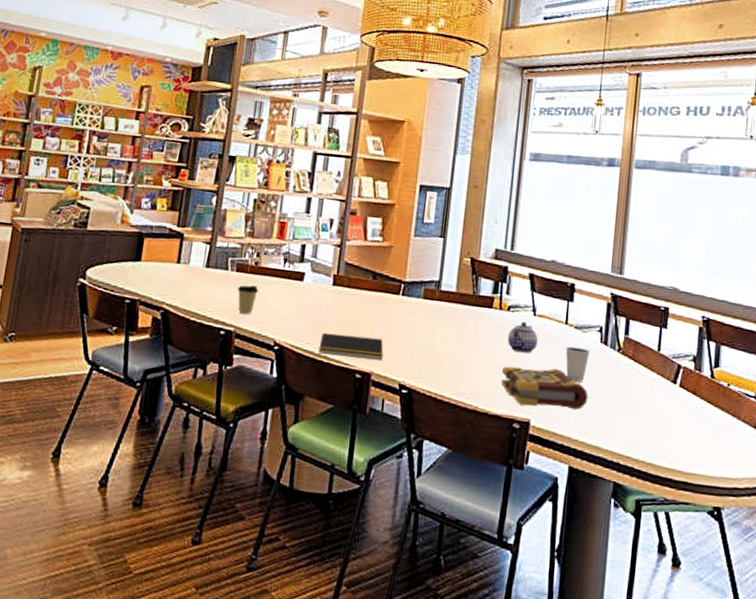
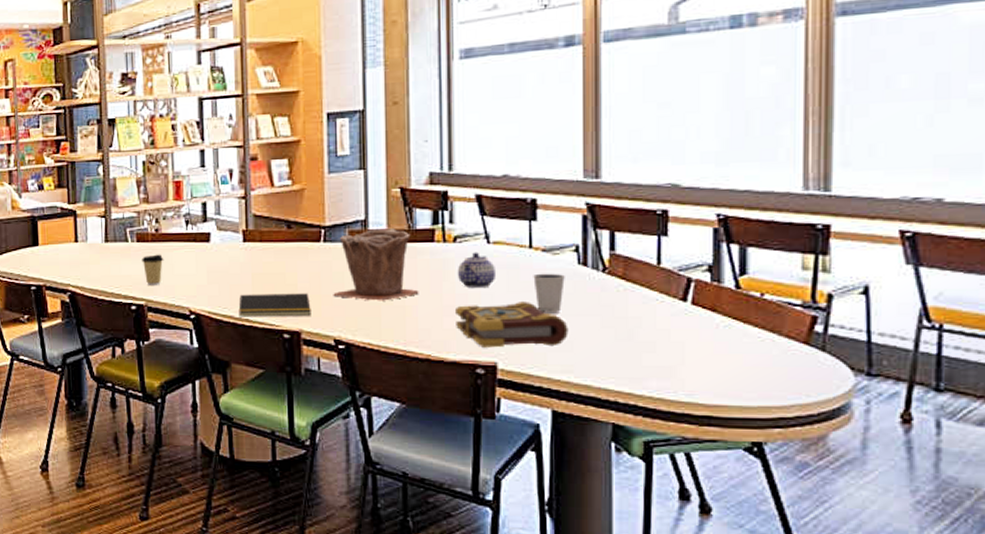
plant pot: none [403,290,475,355] -> present [333,229,419,301]

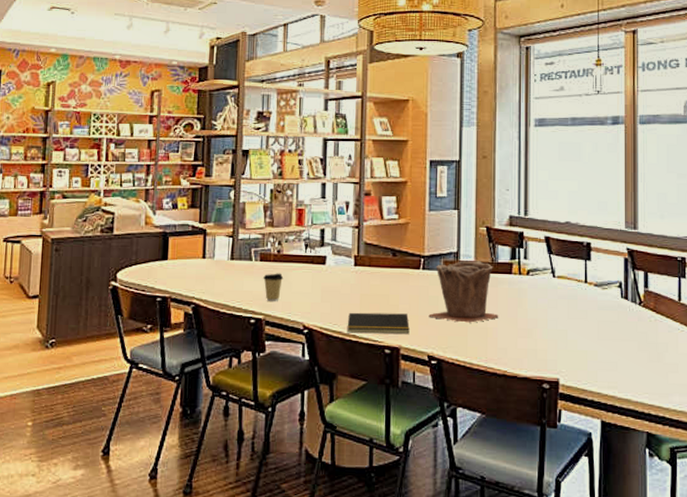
book: present [456,300,568,348] -> none [527,326,614,366]
teapot: present [457,252,497,287] -> none [529,284,560,314]
dixie cup: present [533,273,565,312] -> none [588,304,611,337]

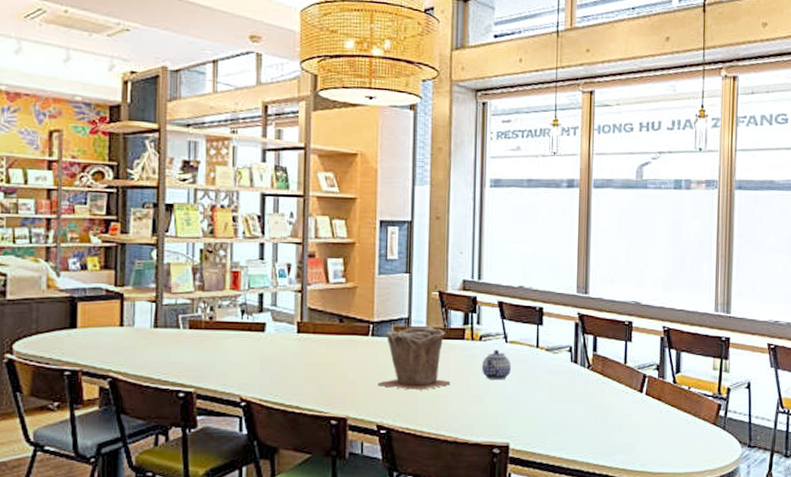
coffee cup: present [263,273,284,301] -> none [193,342,217,373]
notepad: present [347,312,410,334] -> none [289,382,358,405]
teapot: none [529,284,560,314] -> present [481,349,512,379]

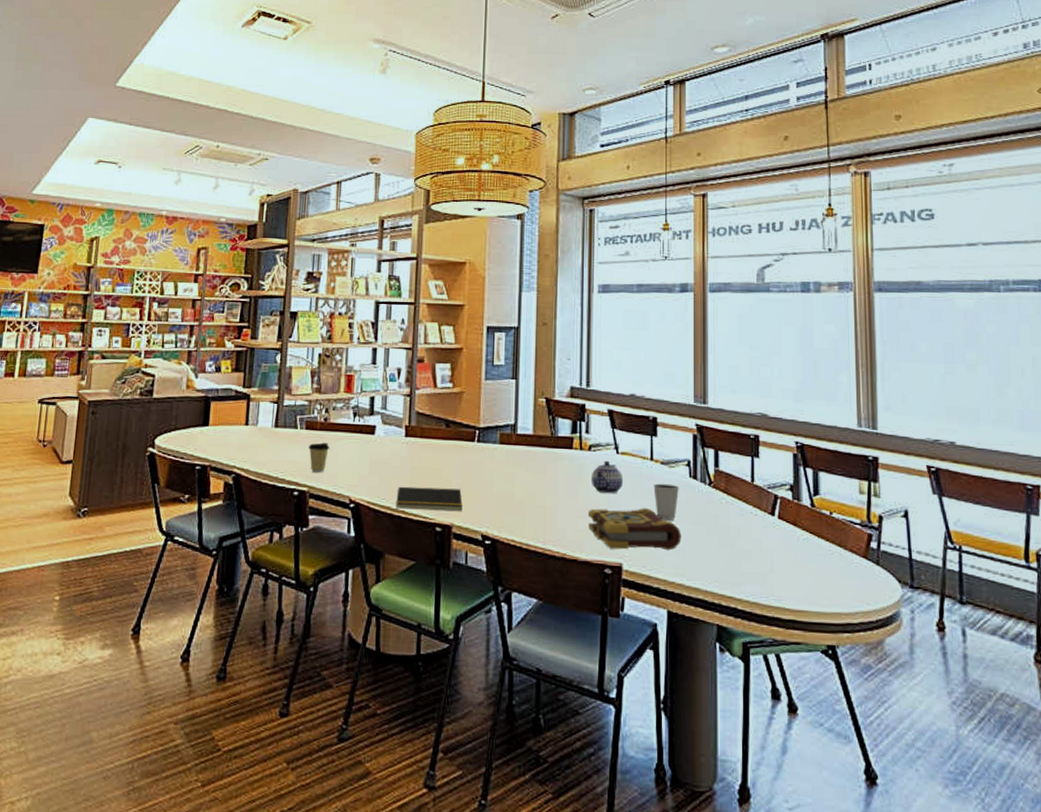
coffee cup: none [193,342,217,373] -> present [308,442,330,473]
notepad: none [289,382,358,405] -> present [395,486,463,511]
plant pot: present [377,326,451,390] -> none [483,433,558,501]
book: none [479,391,563,431] -> present [588,507,682,551]
dixie cup: none [538,368,561,401] -> present [653,483,679,519]

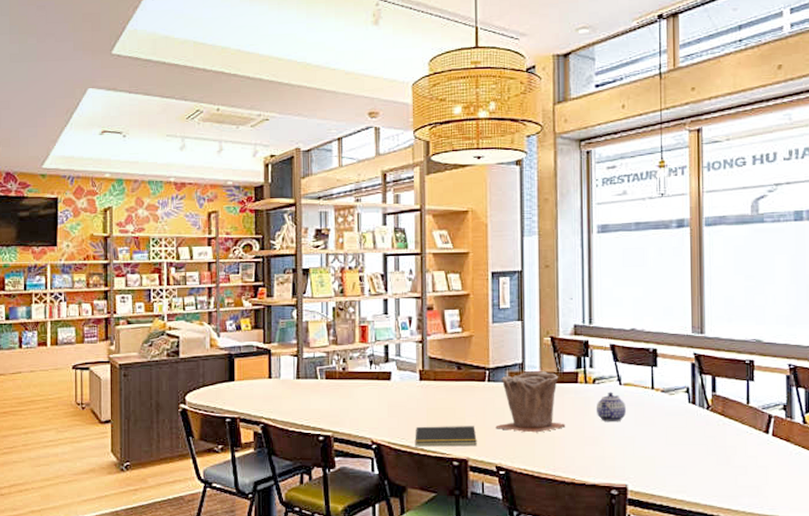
coffee cup: present [308,442,330,473] -> none [330,390,350,418]
plant pot: none [483,433,558,501] -> present [495,371,566,433]
book: present [588,507,682,551] -> none [595,432,682,472]
dixie cup: present [653,483,679,519] -> none [655,410,679,442]

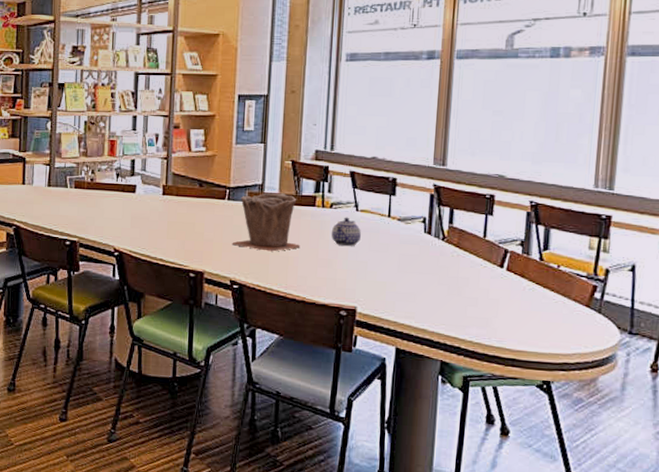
notepad: present [415,426,477,447] -> none [154,238,214,260]

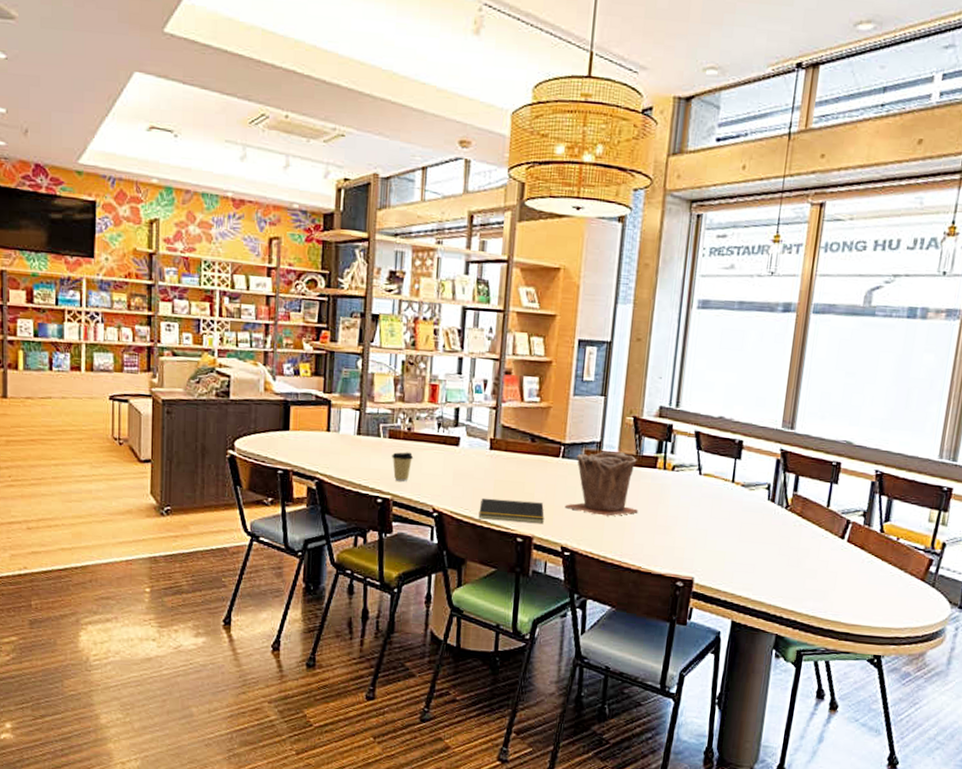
coffee cup: none [77,199,97,226] -> present [392,452,414,482]
notepad: none [154,238,214,260] -> present [478,497,544,523]
teapot: present [331,217,362,246] -> none [671,481,704,512]

